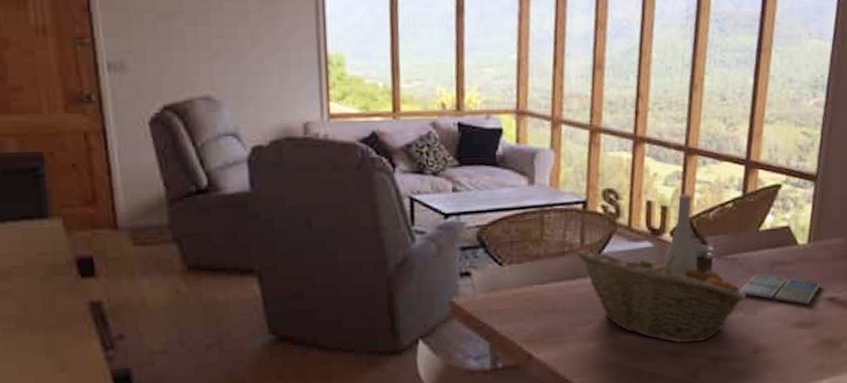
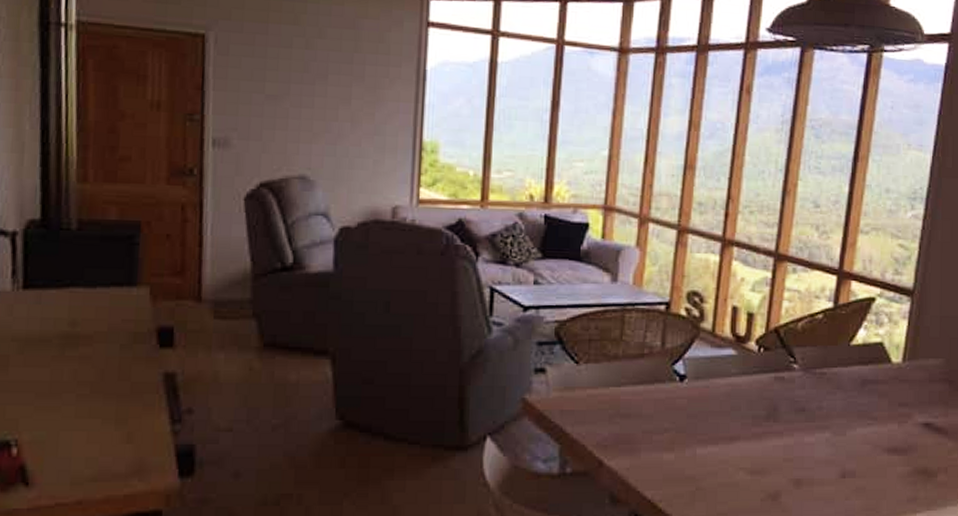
fruit basket: present [577,249,747,344] -> none [657,352,835,462]
vase: present [664,193,714,276] -> none [748,300,801,389]
drink coaster: present [740,274,821,306] -> none [827,391,916,430]

